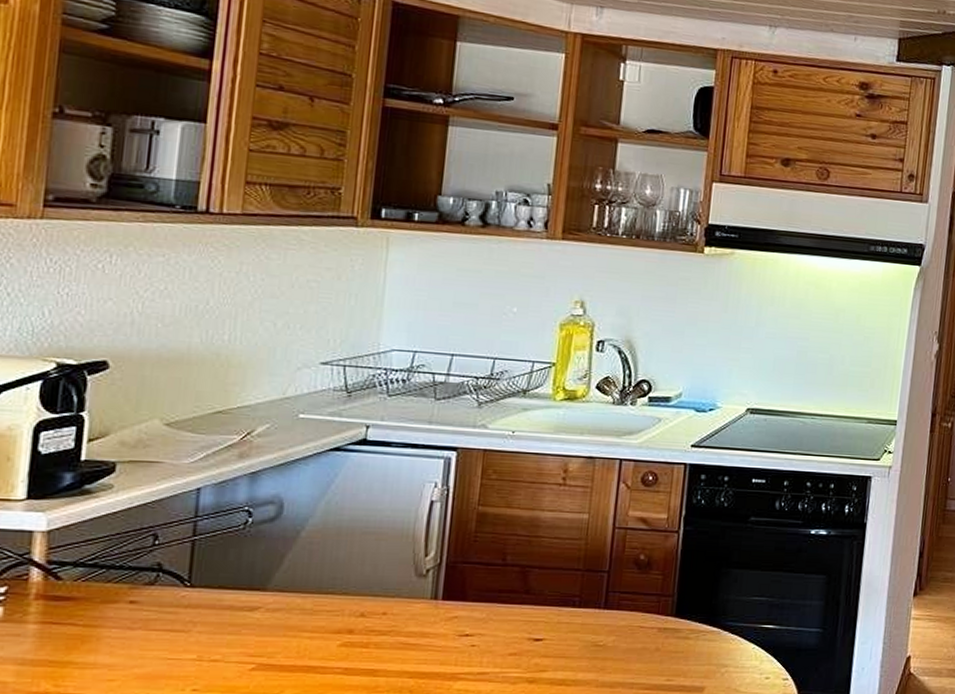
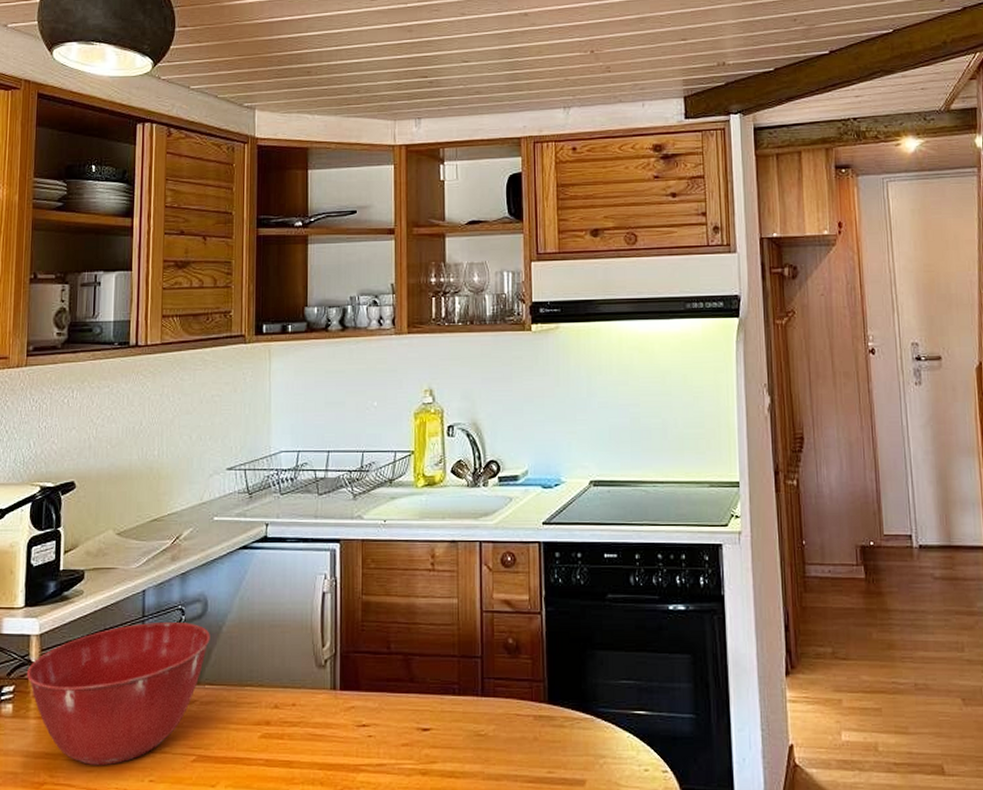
mixing bowl: none [25,523,285,675] -> present [26,621,210,766]

